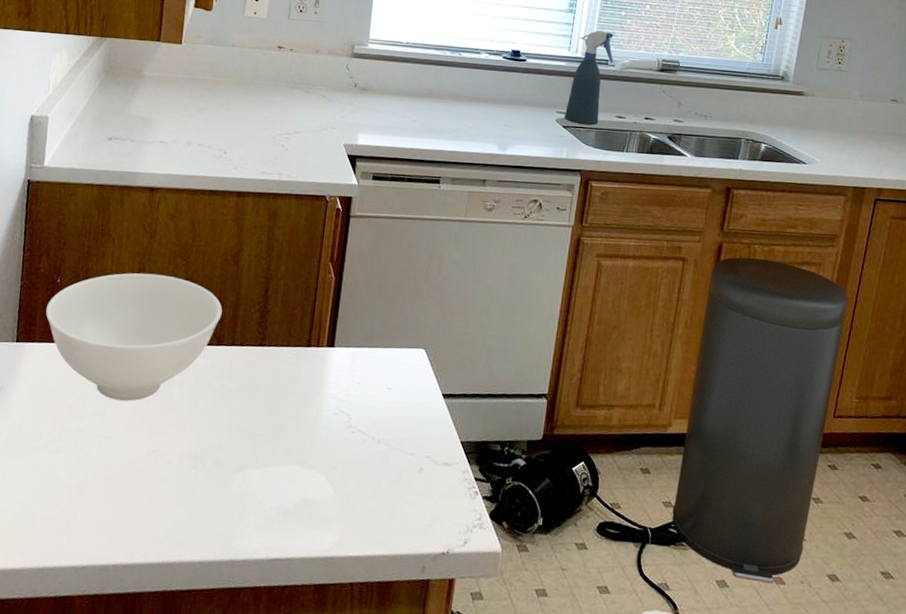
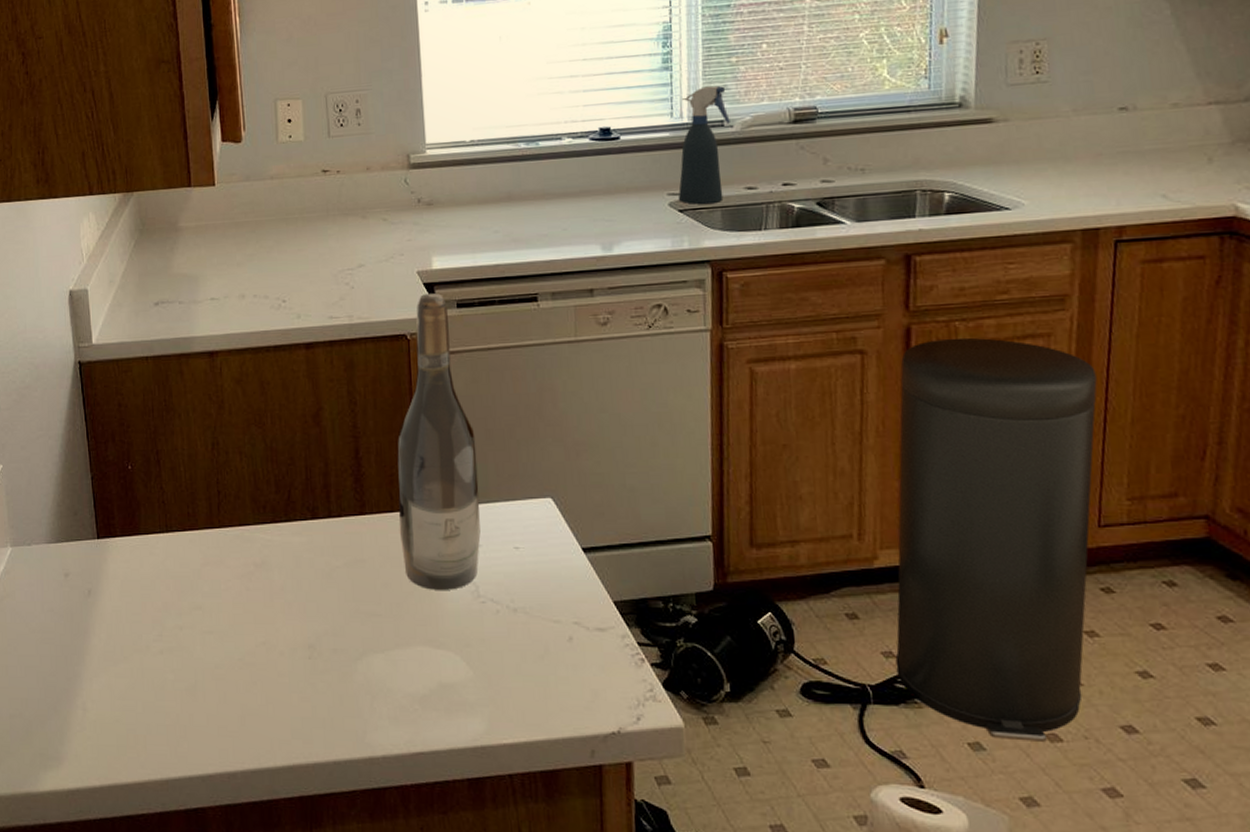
bowl: present [46,273,223,401] -> none [122,447,312,591]
wine bottle: none [290,164,370,419] -> present [397,293,481,590]

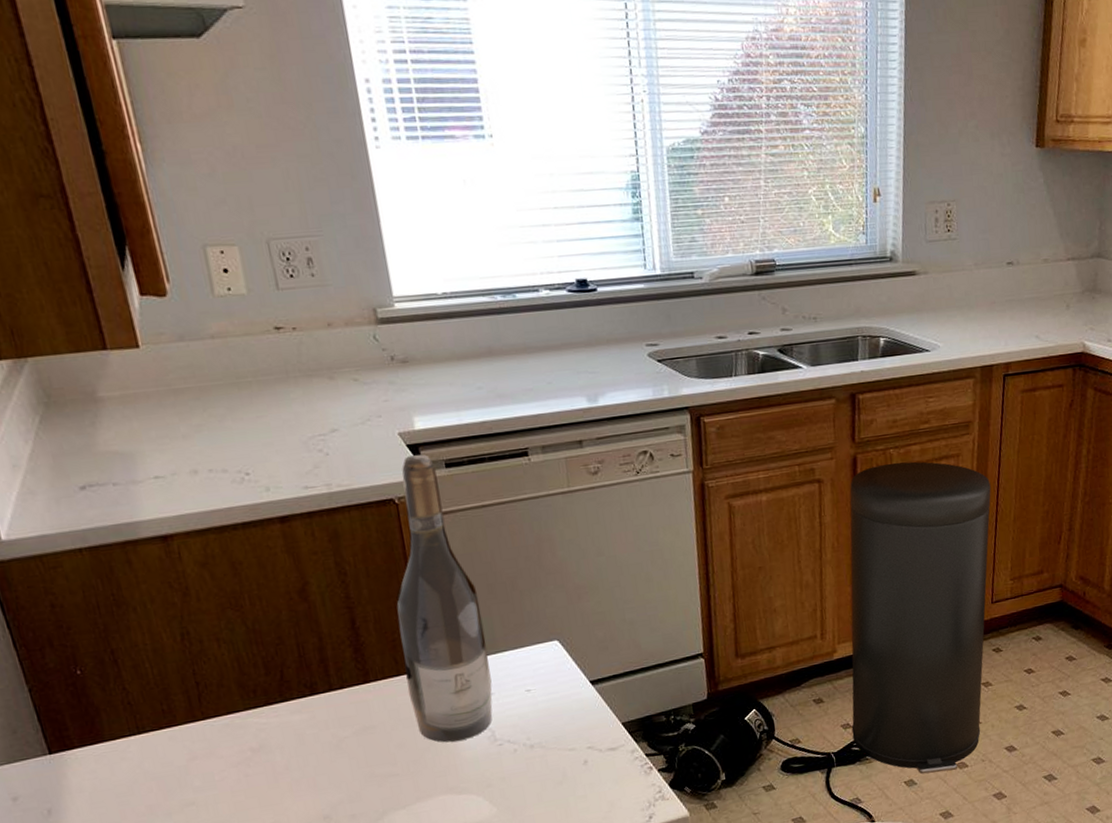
spray bottle: present [678,85,730,204] -> none [653,237,700,354]

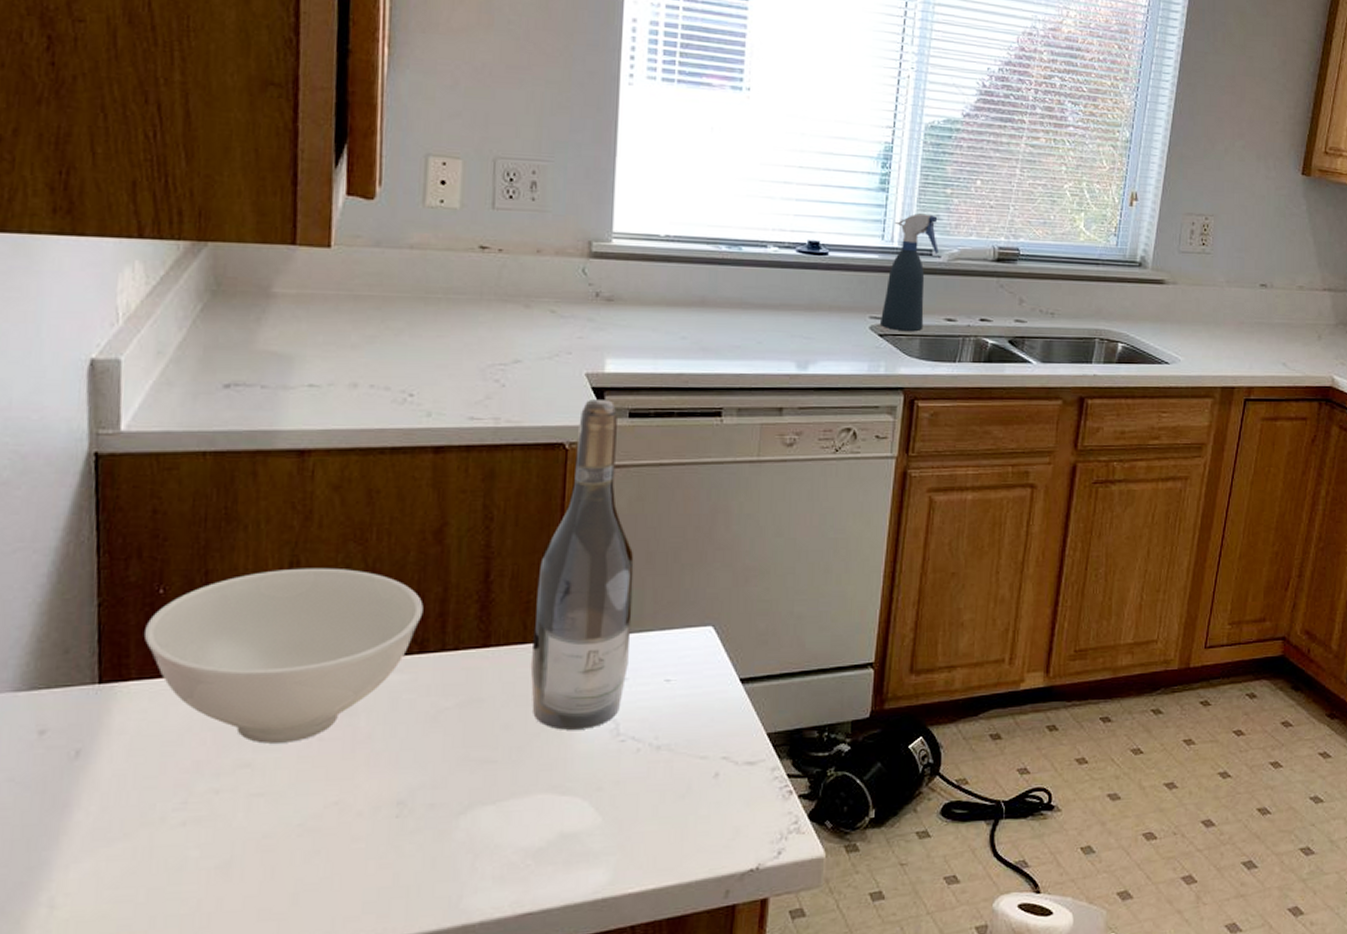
bowl: none [74,632,307,785] -> present [145,567,424,744]
spray bottle: none [653,237,700,354] -> present [879,213,939,331]
pedal bin: present [850,461,991,775] -> none [1028,477,1218,842]

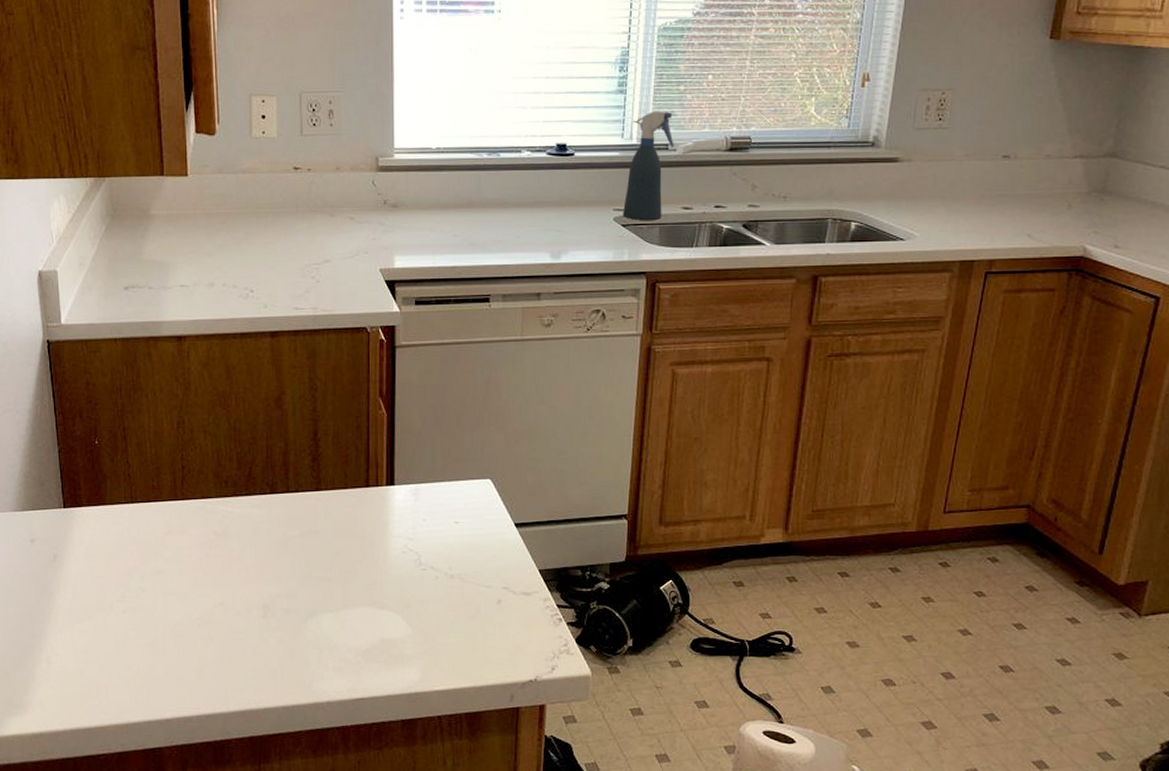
bowl: present [145,567,424,744] -> none [89,426,272,557]
wine bottle: present [530,400,634,730] -> none [351,291,426,558]

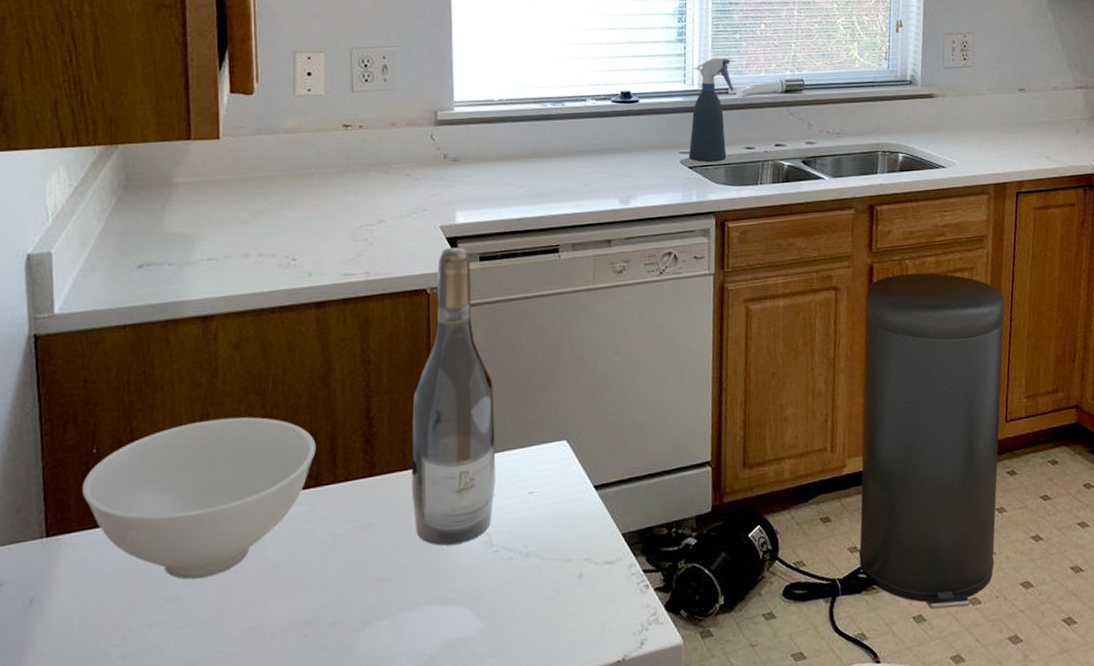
bowl: none [89,426,272,557] -> present [83,417,316,580]
wine bottle: none [351,291,426,558] -> present [411,247,496,546]
pedal bin: none [770,350,957,686] -> present [859,273,1005,610]

